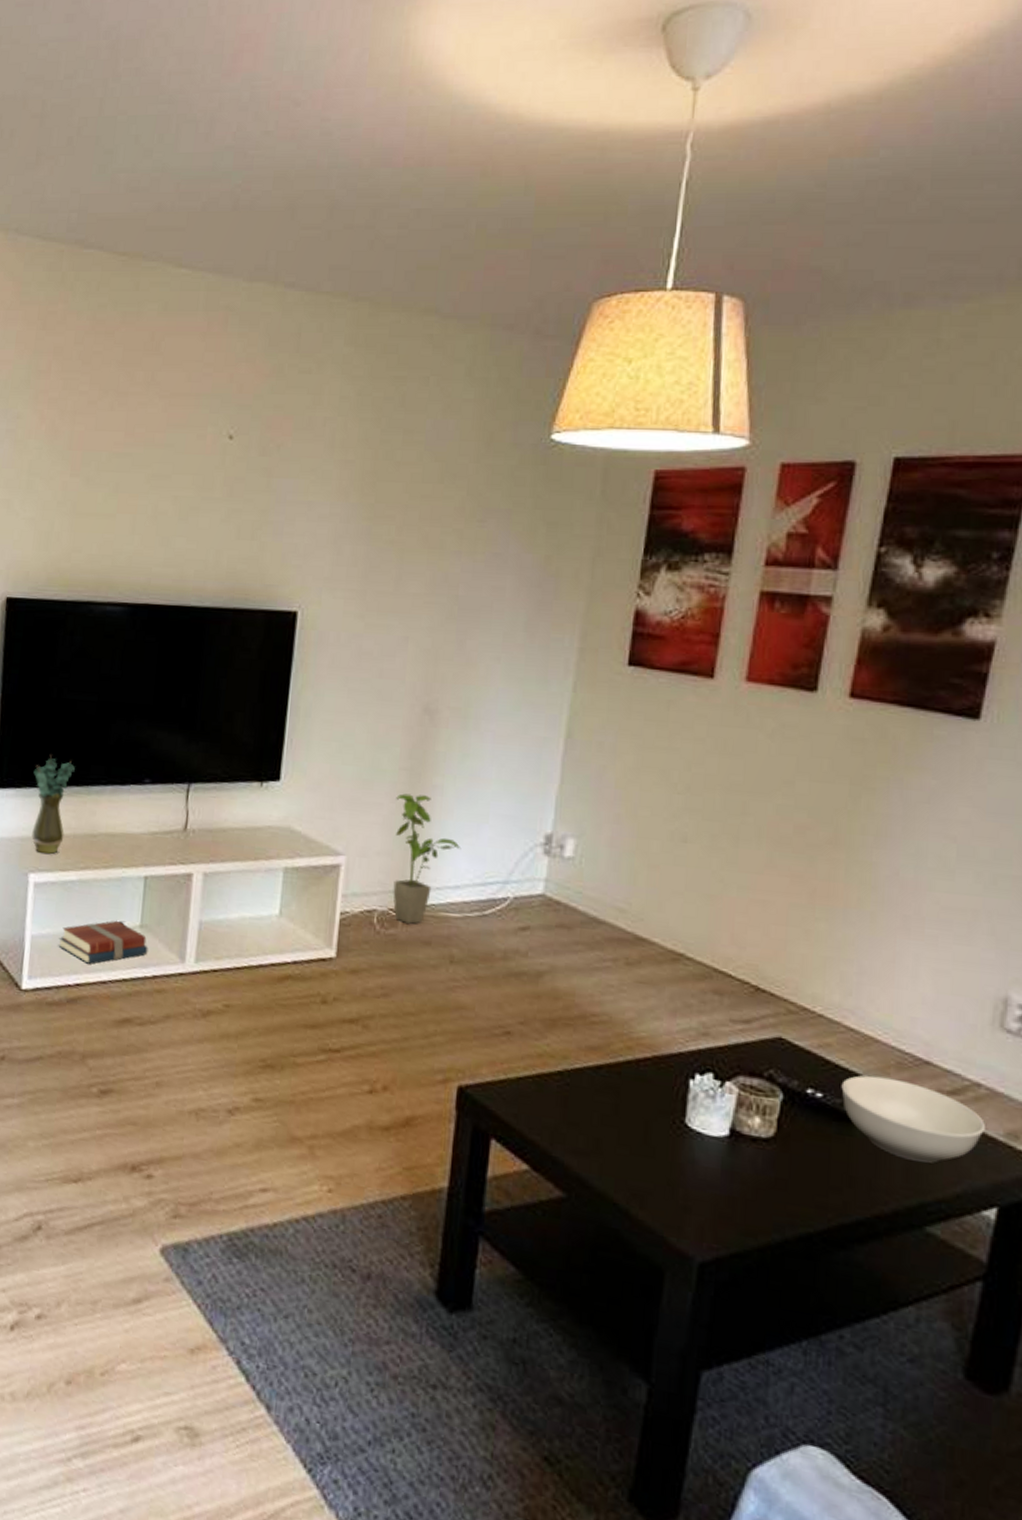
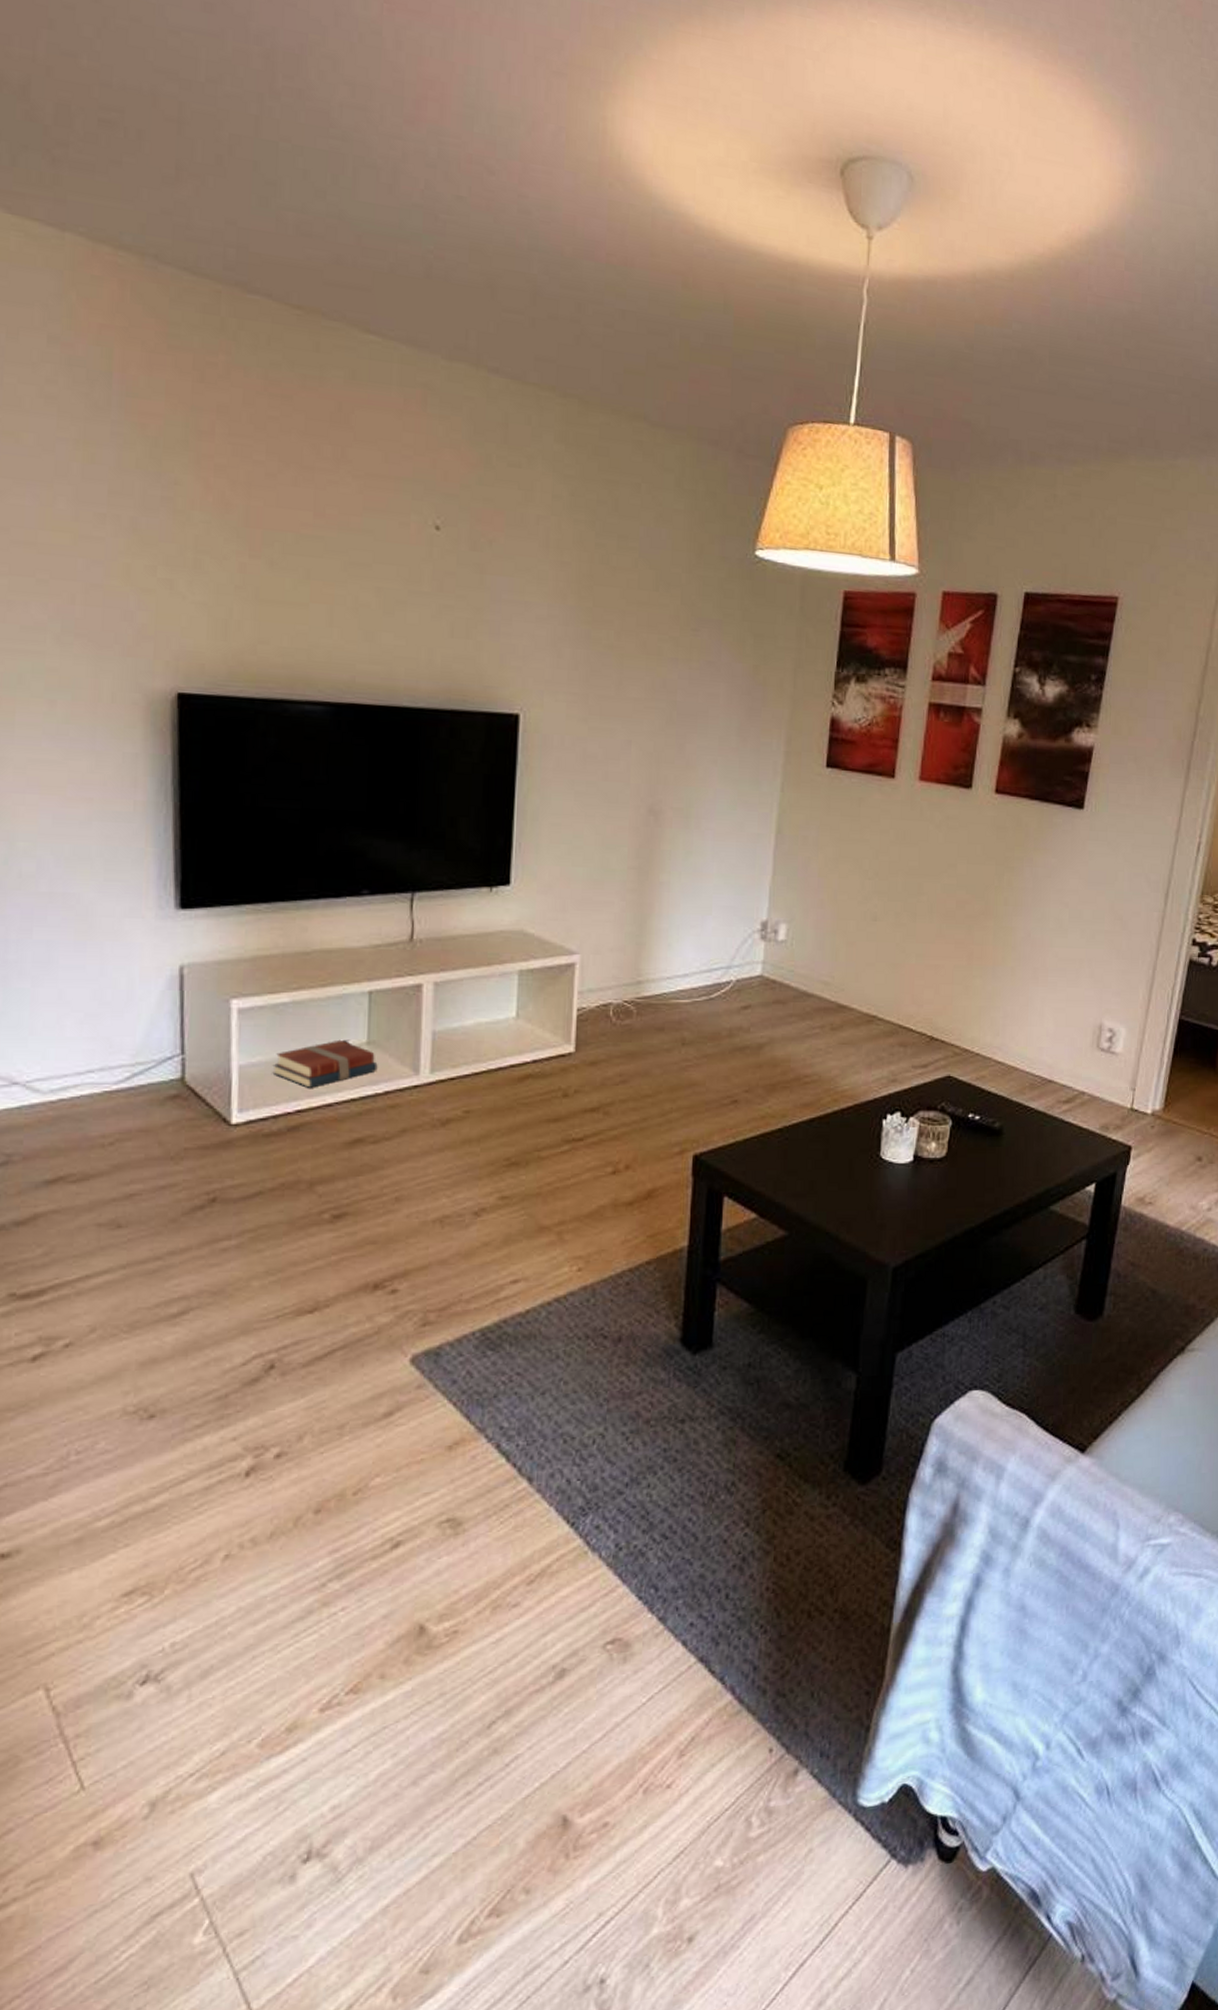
vase: present [31,754,75,854] -> none [228,868,279,977]
house plant: present [393,793,462,925] -> none [626,891,688,1014]
bowl: present [841,1075,987,1163] -> none [992,1097,1089,1158]

